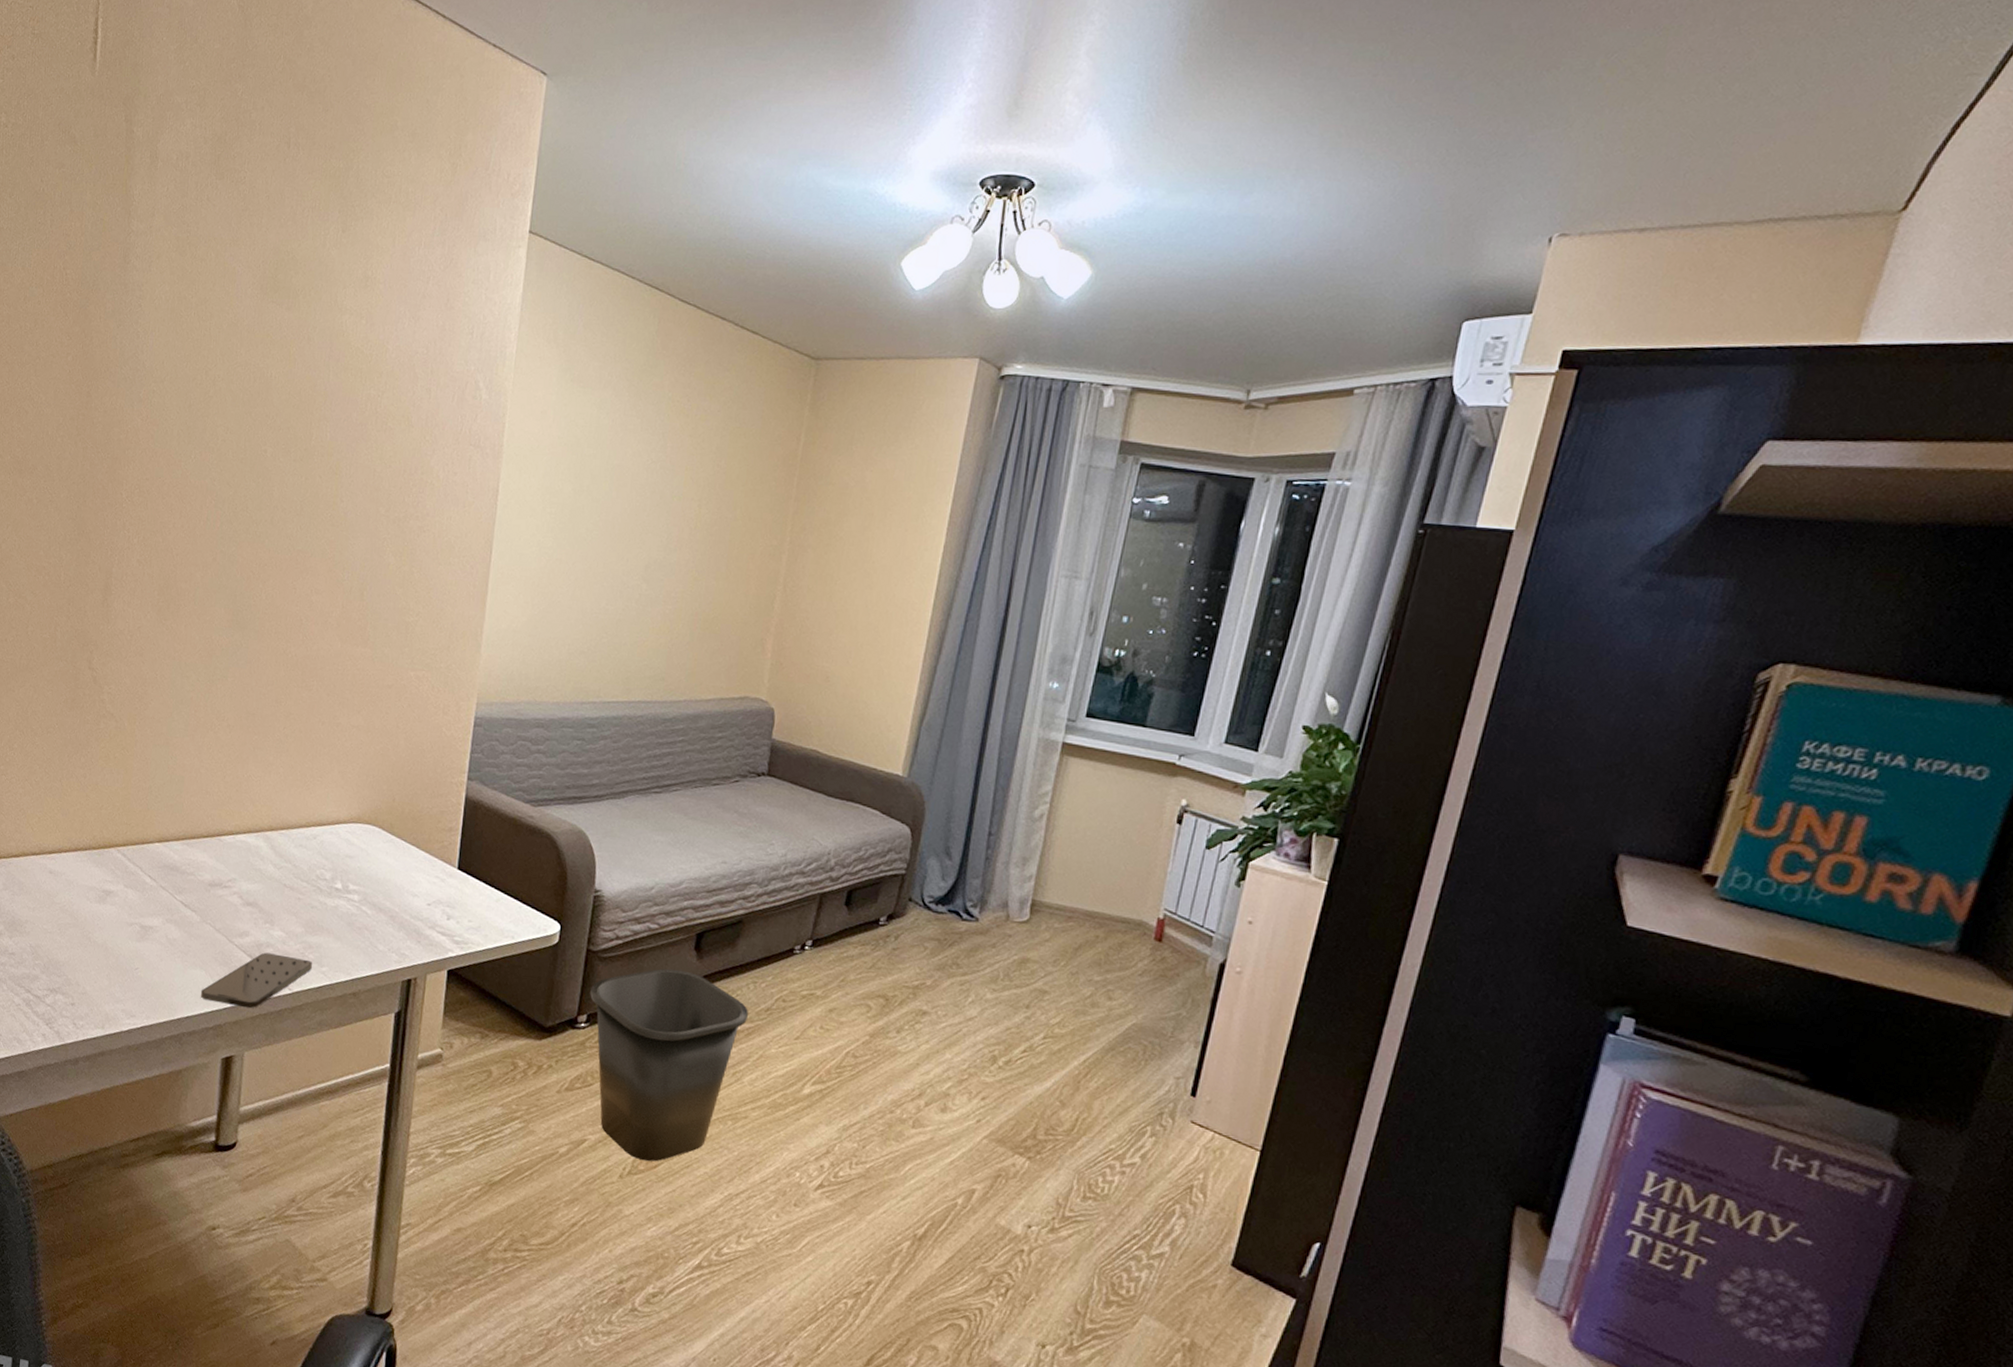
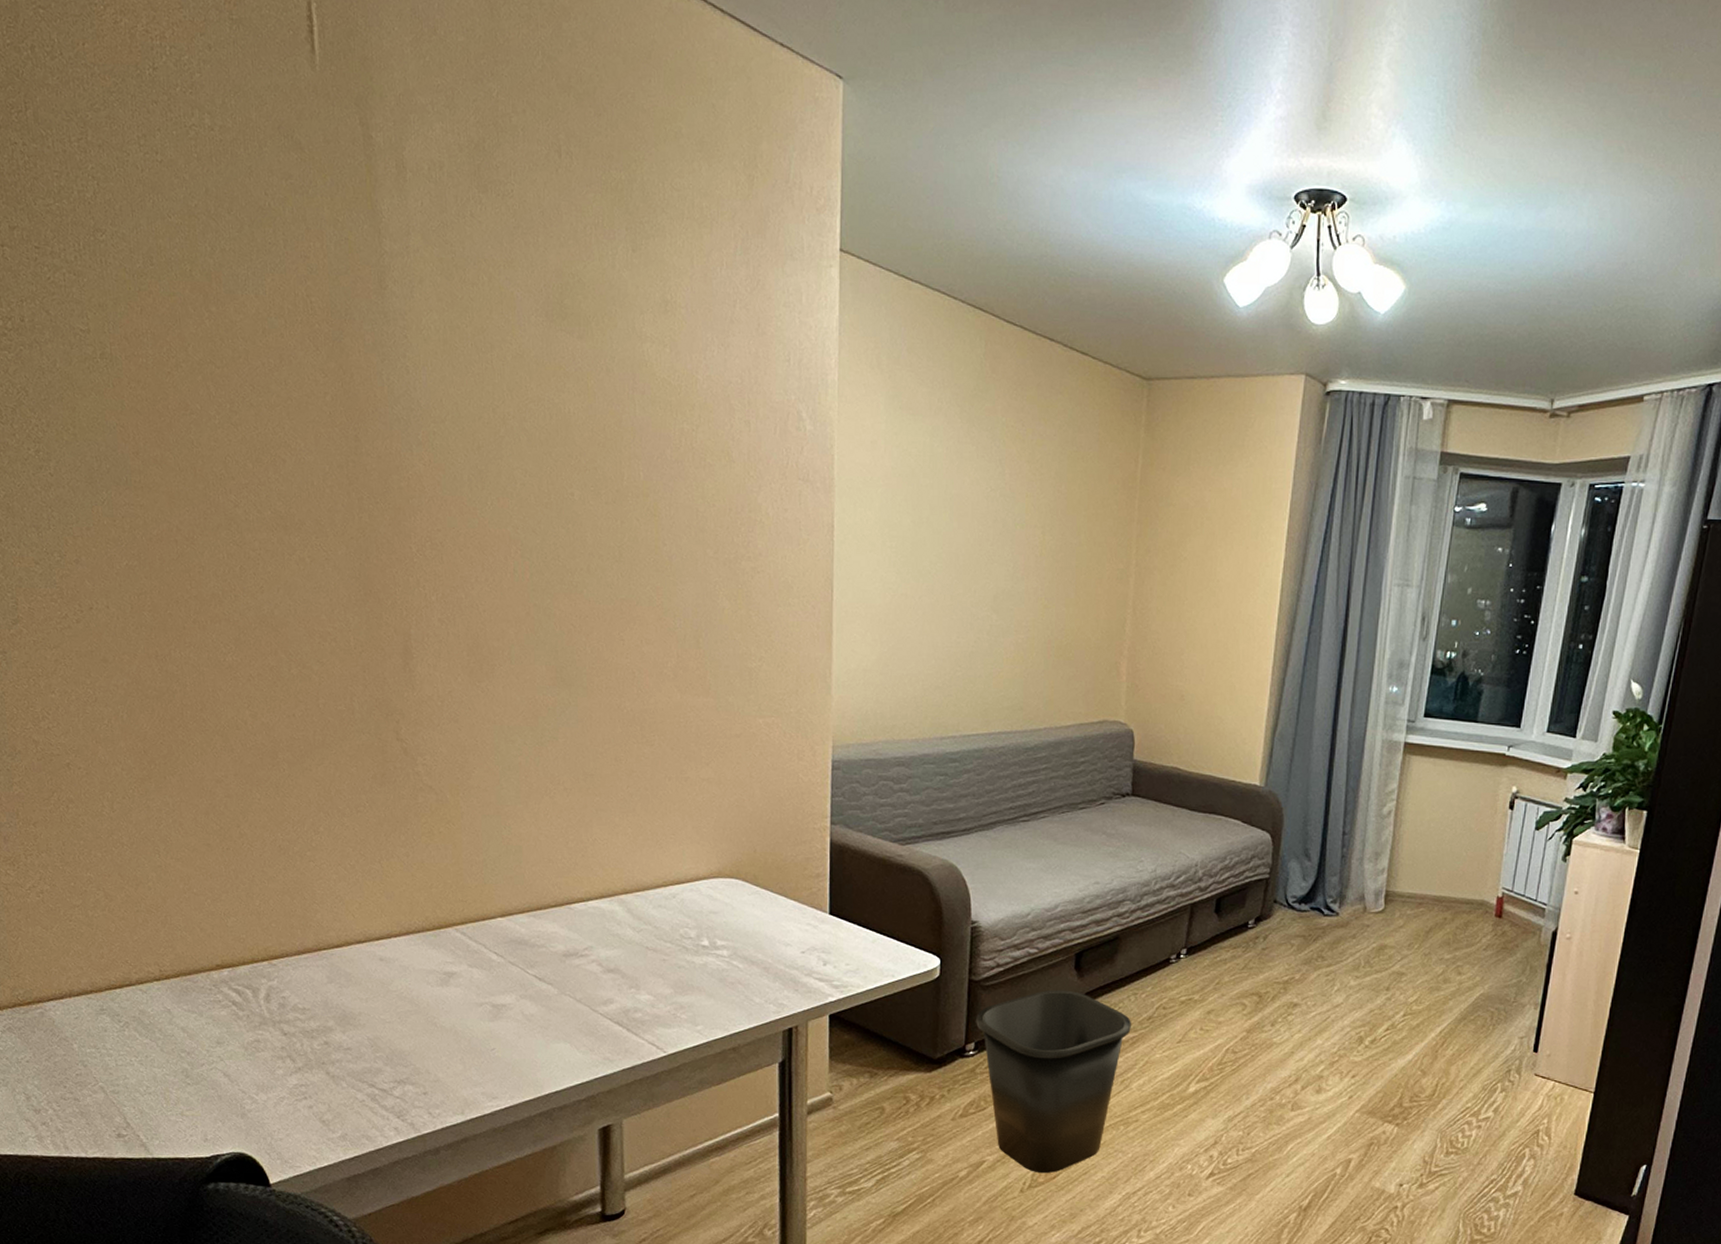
phone: present [200,952,312,1009] -> none [567,1018,686,1076]

